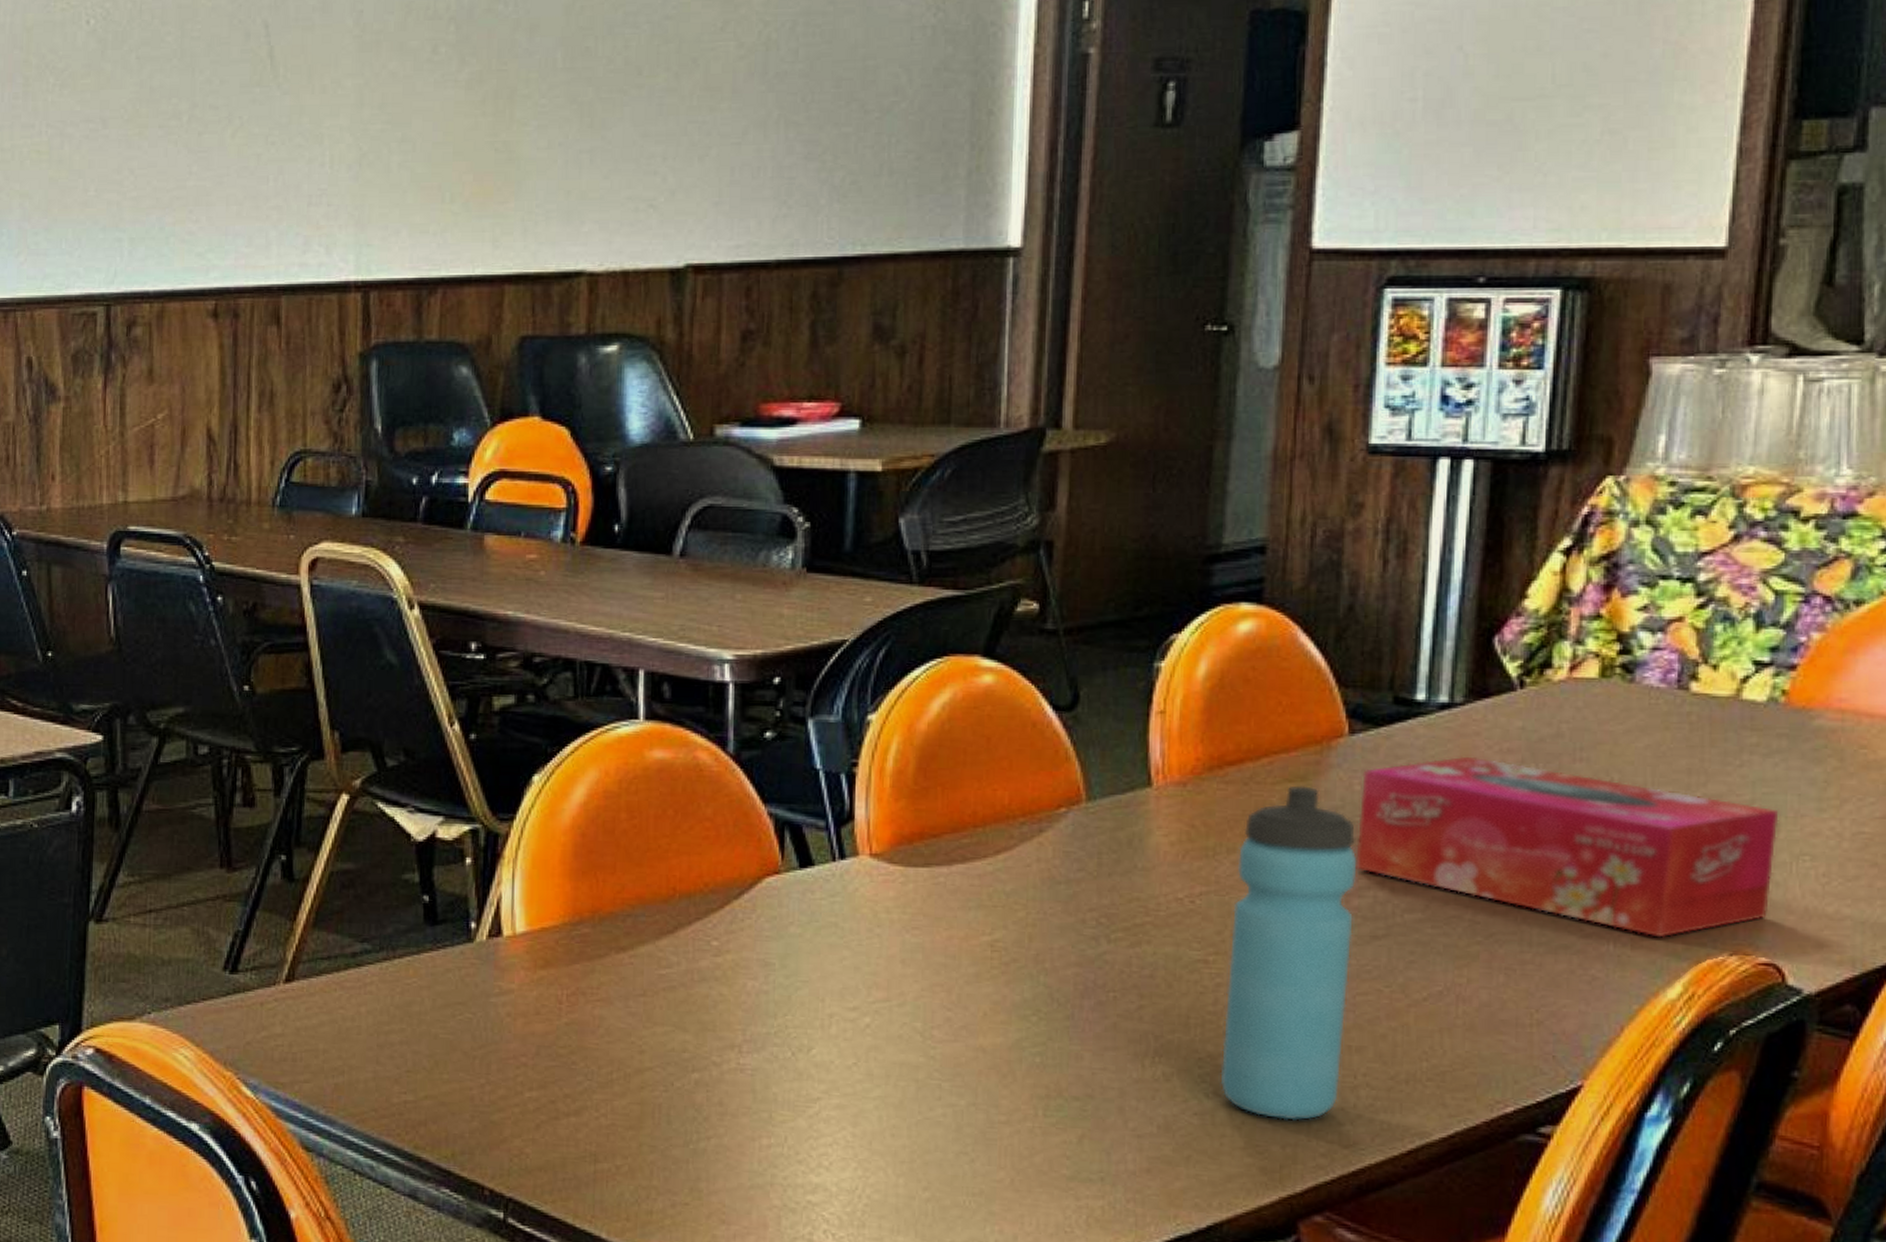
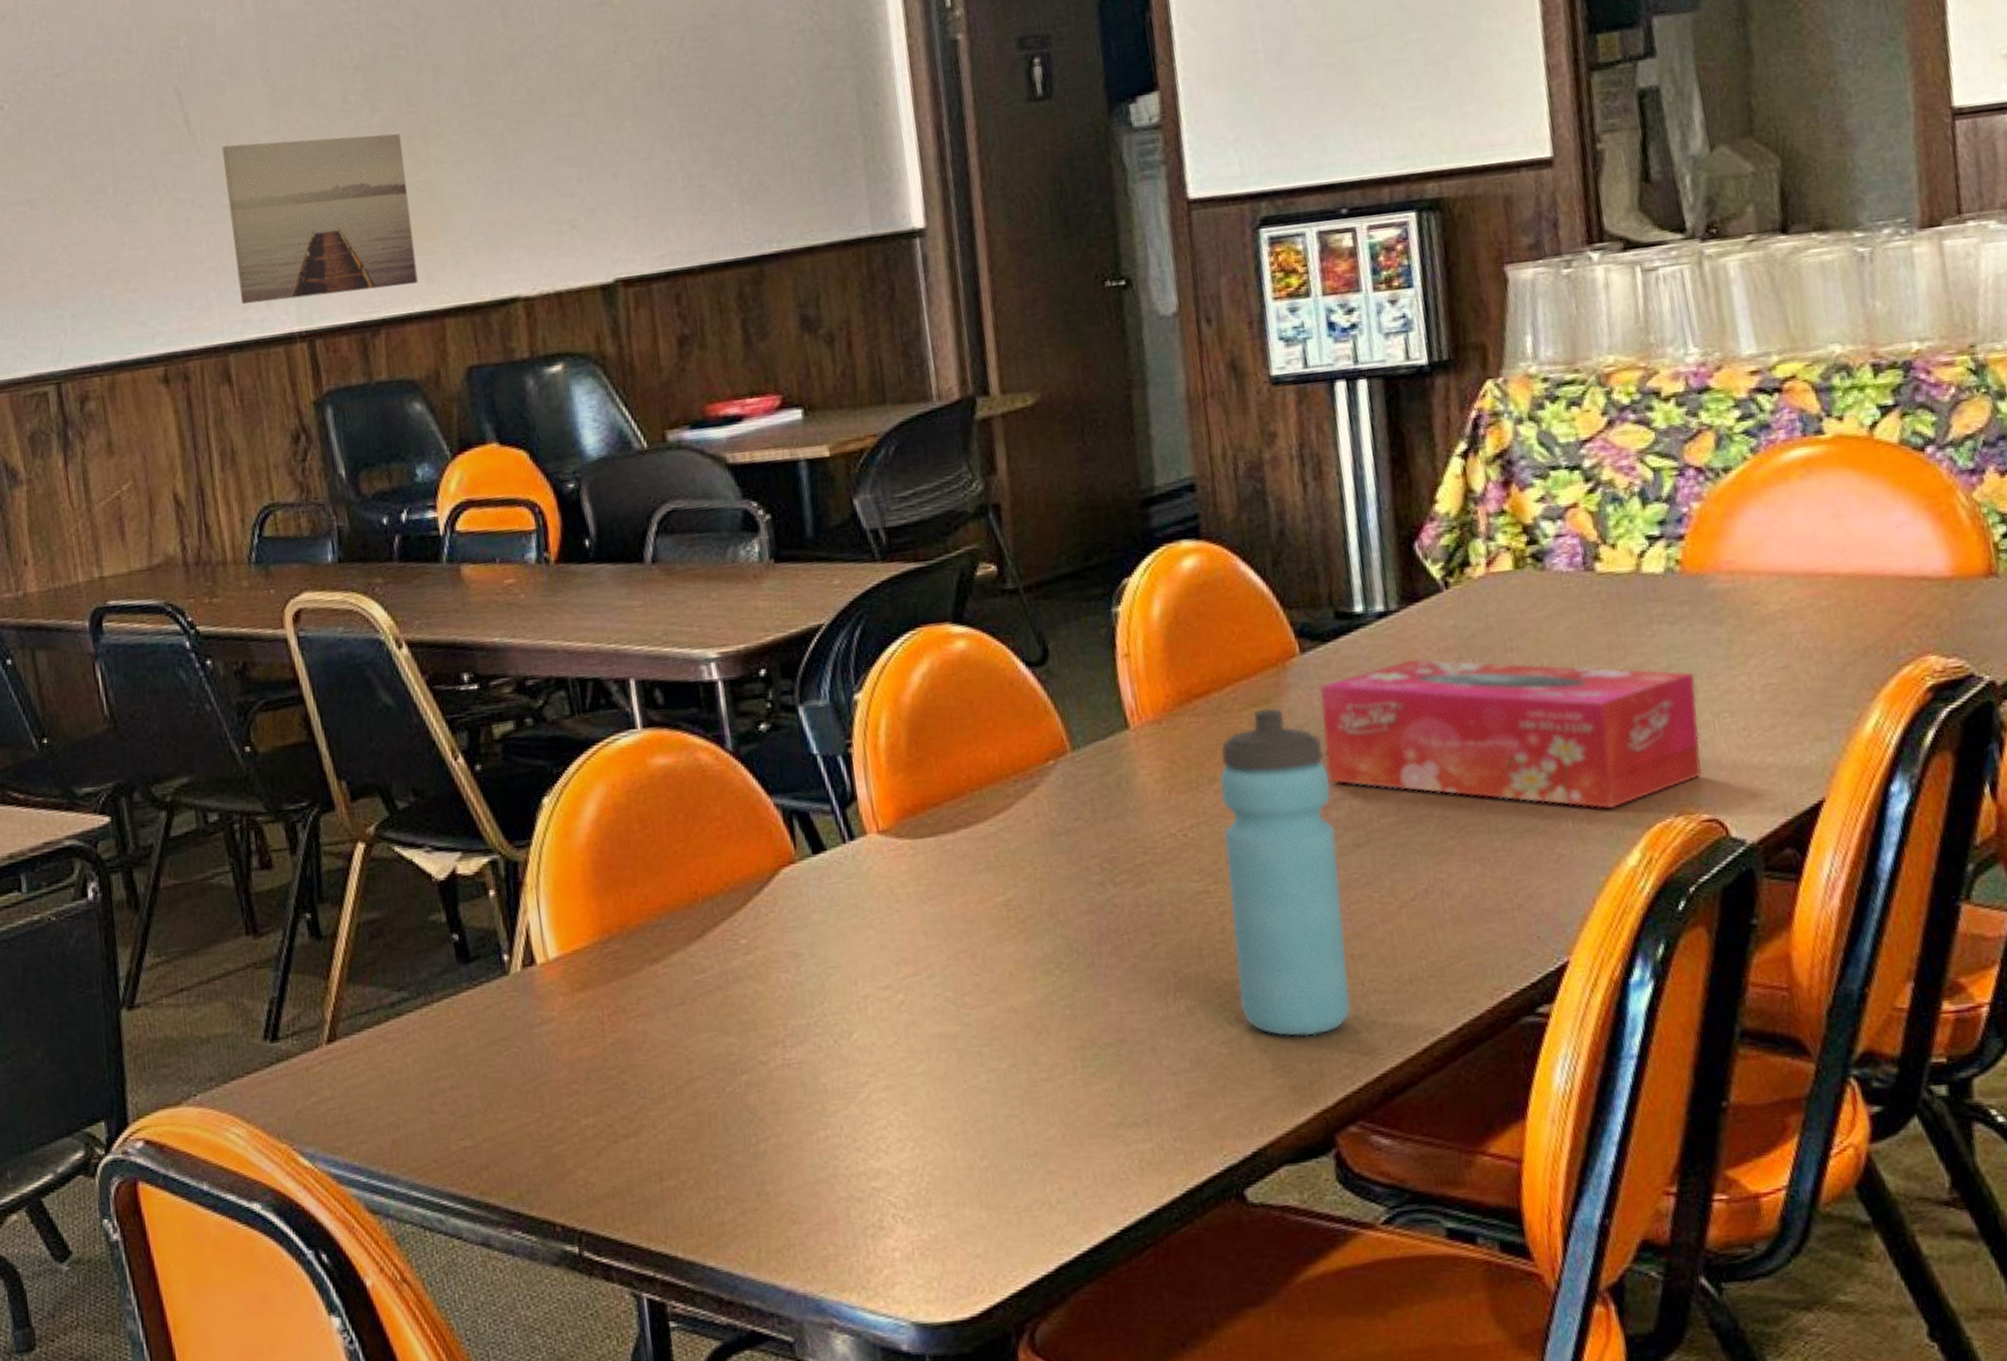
wall art: none [301,84,487,248] -> present [221,133,418,305]

